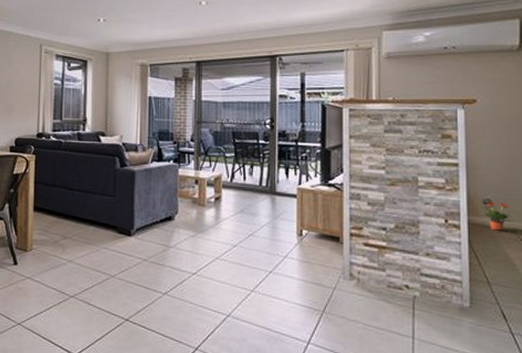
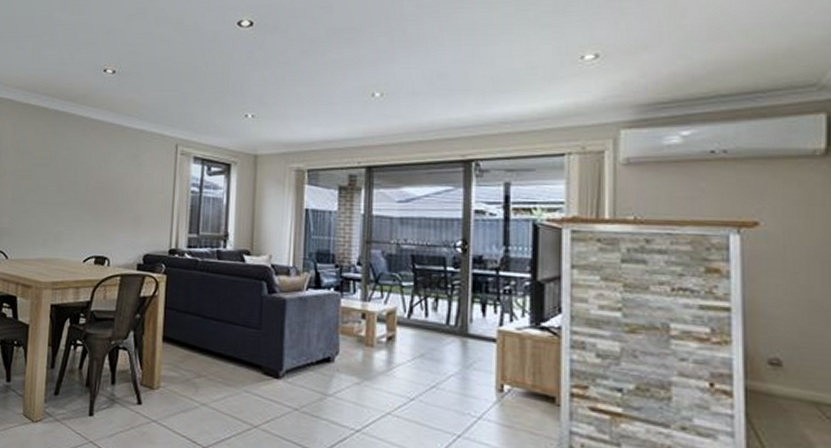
potted plant: present [481,202,513,231] -> none [765,363,816,404]

